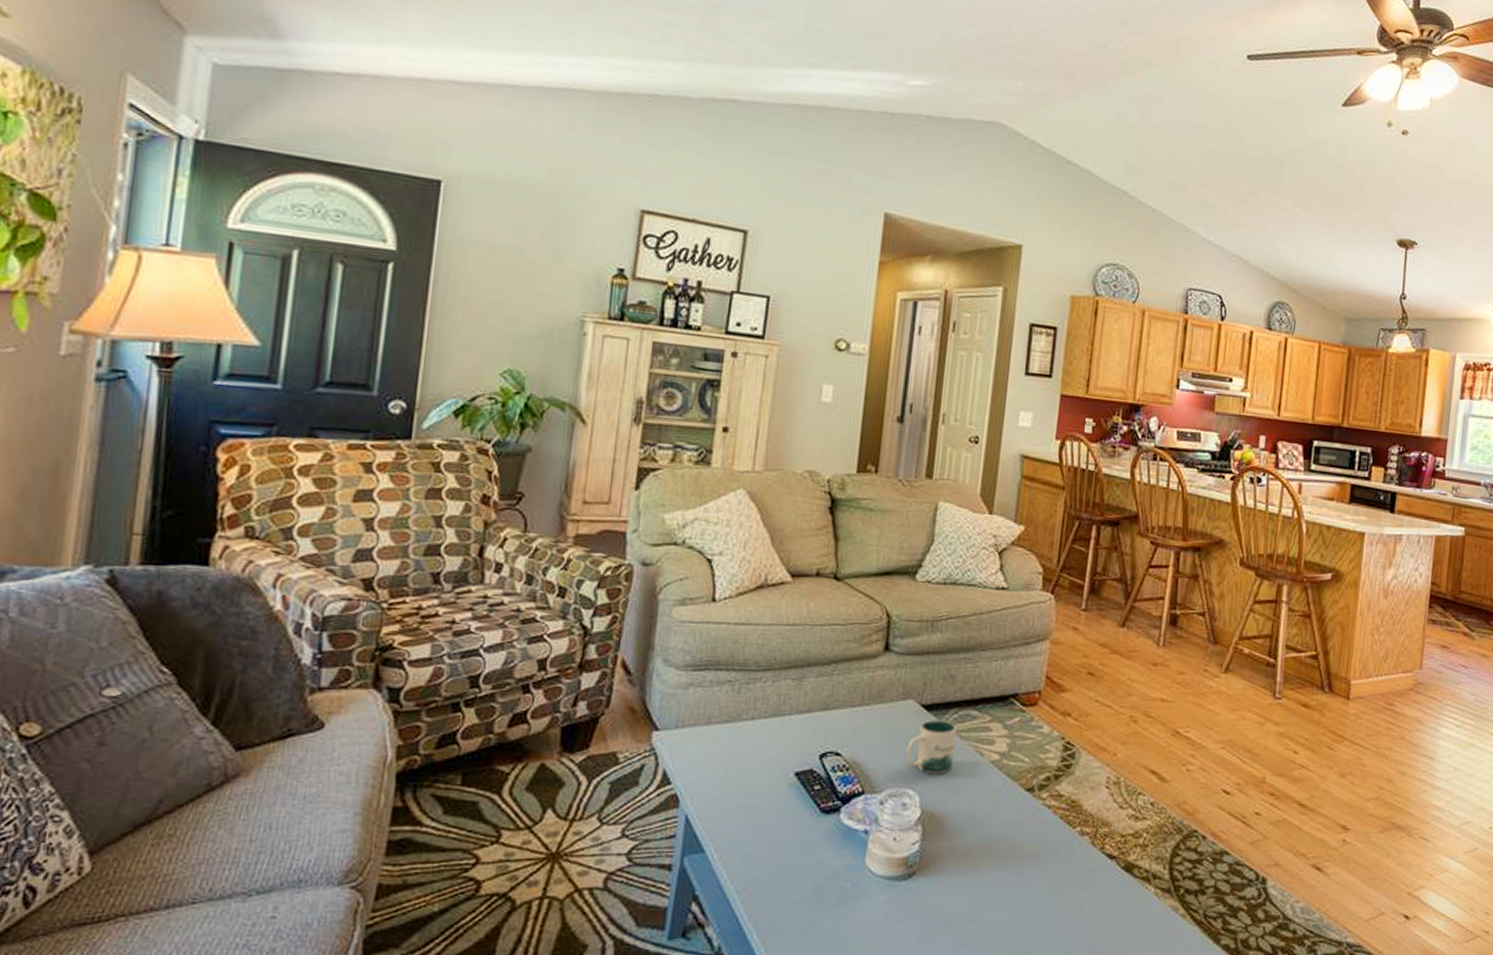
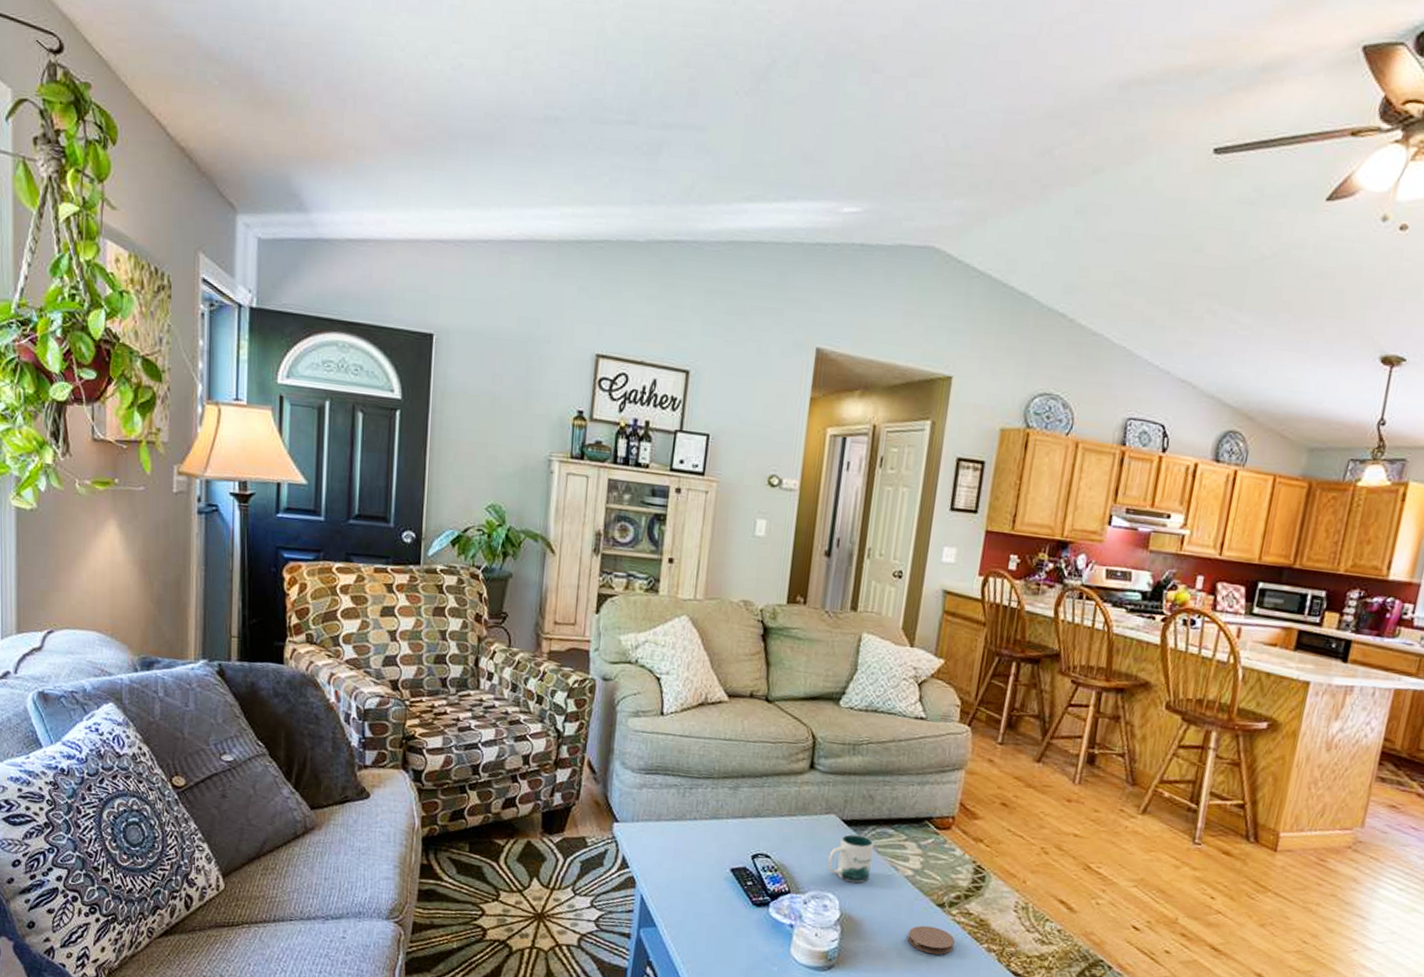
coaster: none [996,814,1046,846] -> present [907,925,955,955]

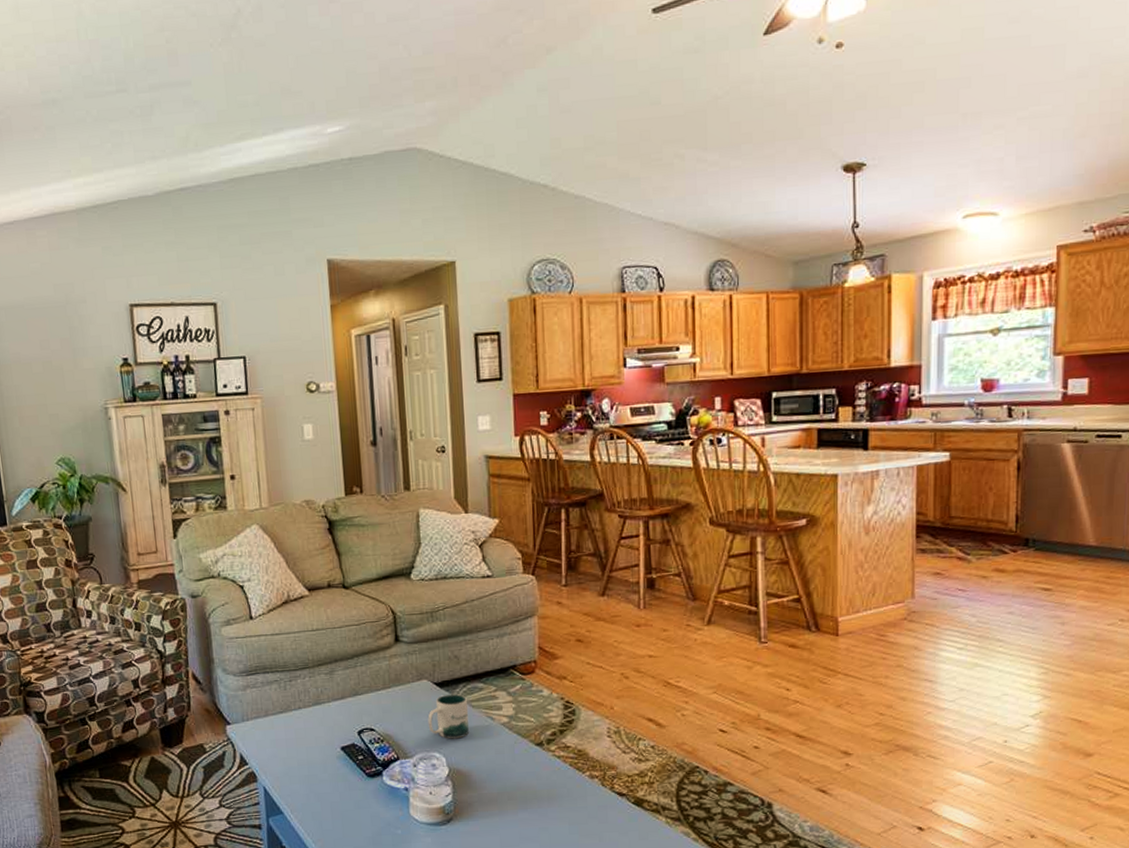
coaster: present [907,925,955,955] -> none [515,765,559,791]

